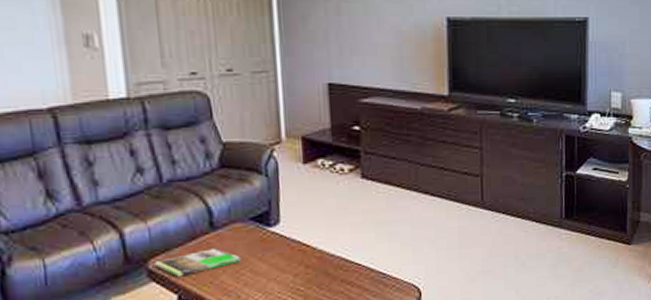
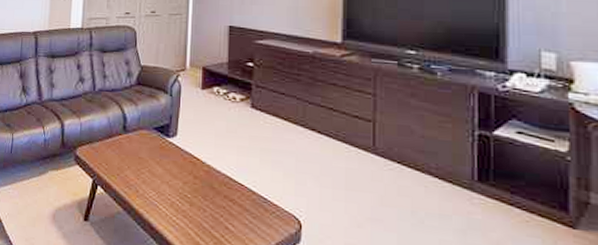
magazine: present [155,248,242,277] -> none [81,147,144,166]

